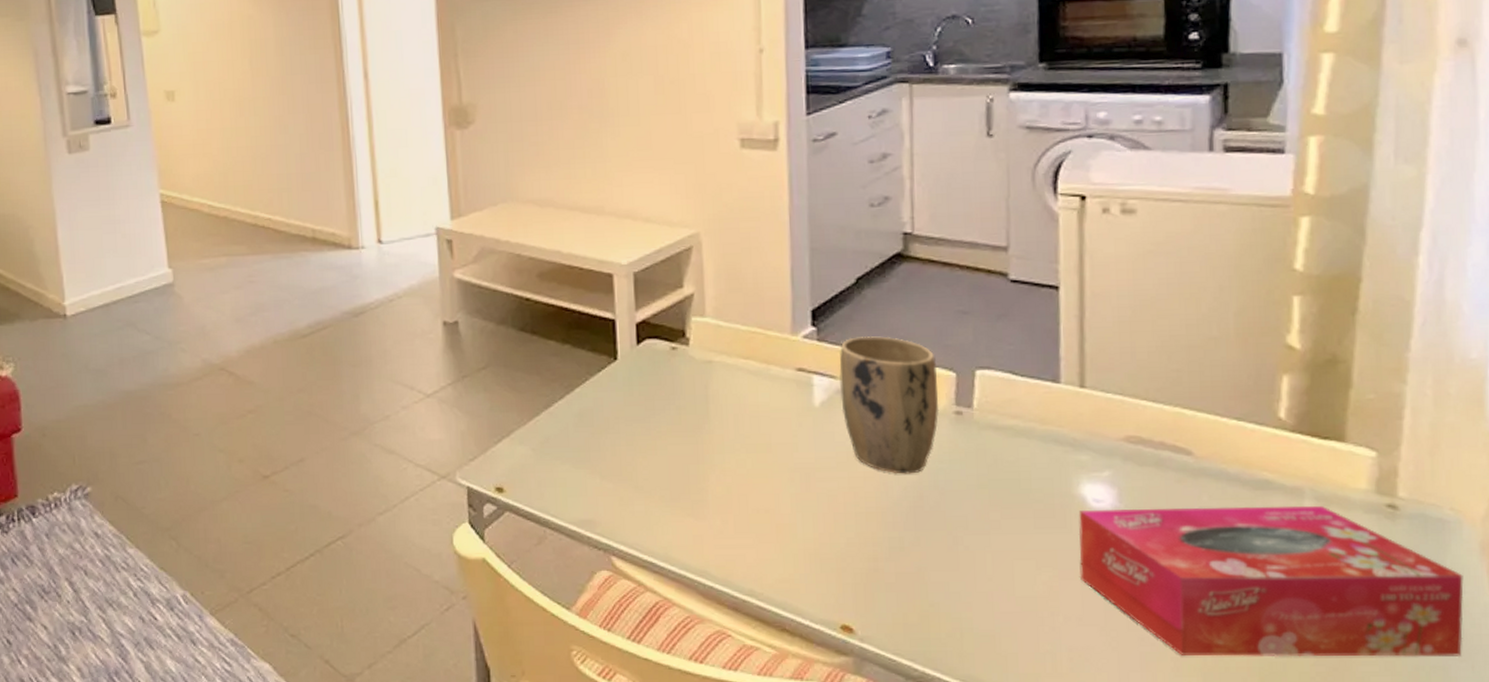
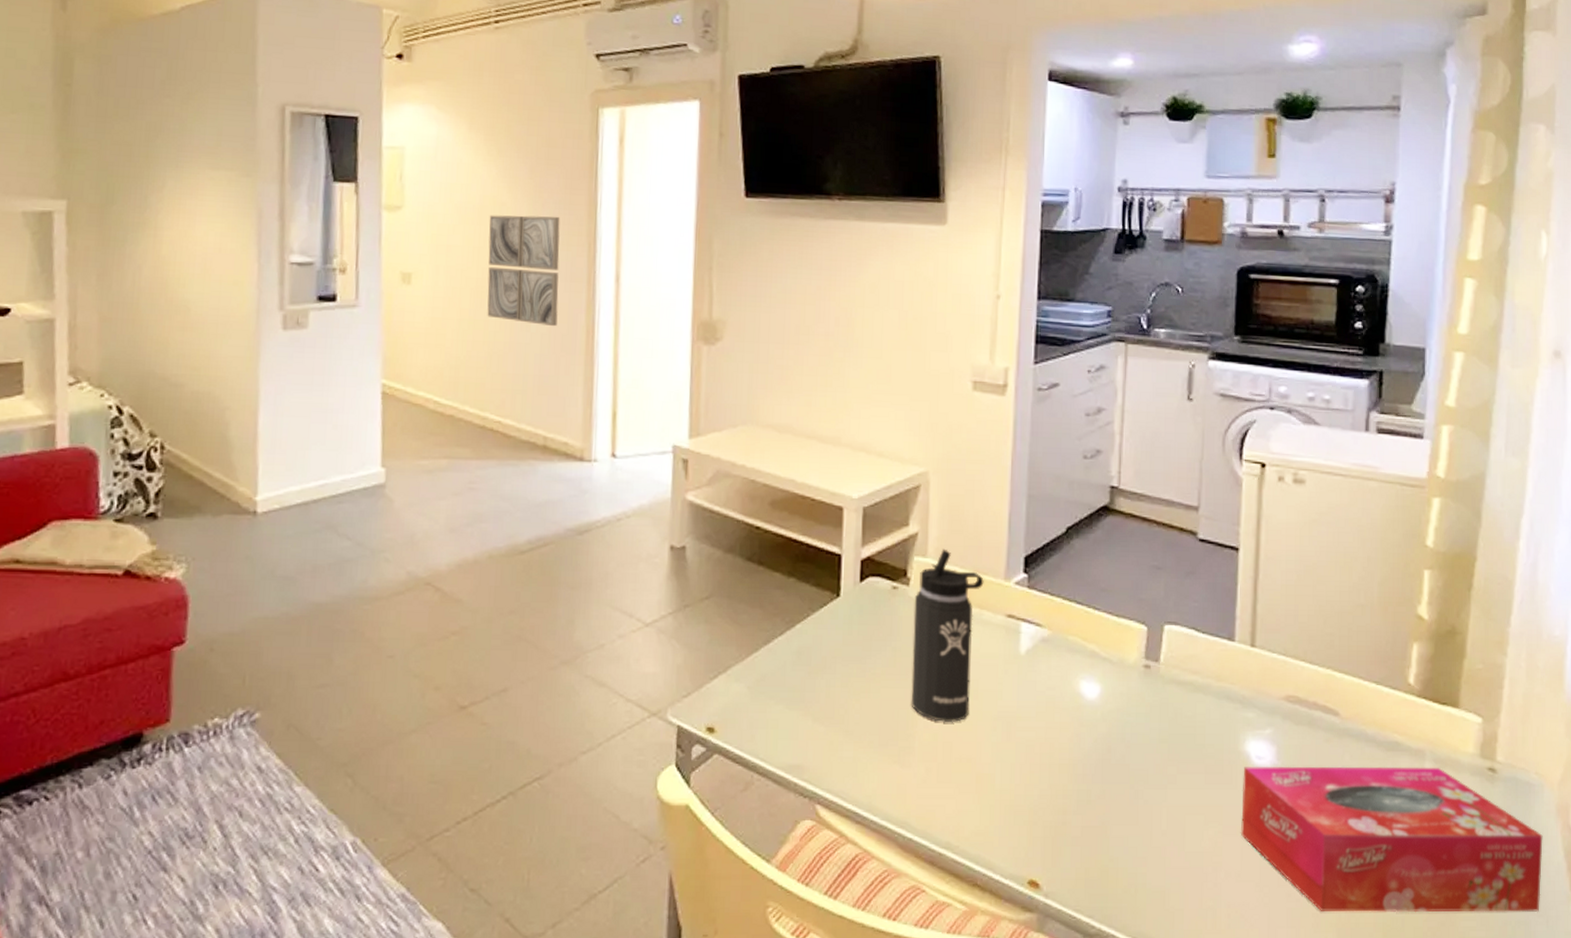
wall art: none [238,22,313,127] -> present [487,215,560,327]
thermos bottle: none [695,307,769,476] -> present [911,548,984,723]
plant pot: present [839,336,940,474] -> none [1044,586,1131,726]

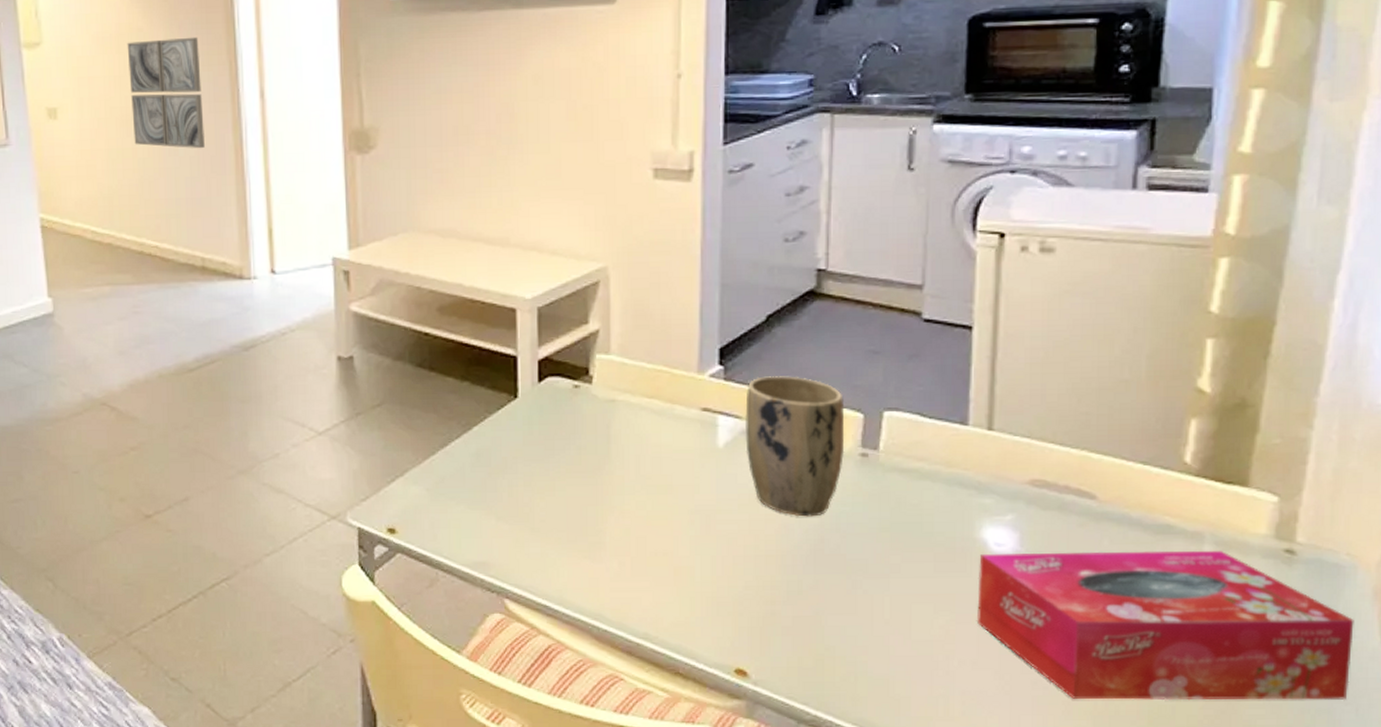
thermos bottle: present [911,548,984,723] -> none [598,344,675,518]
plant pot: none [1044,586,1131,726] -> present [745,376,845,517]

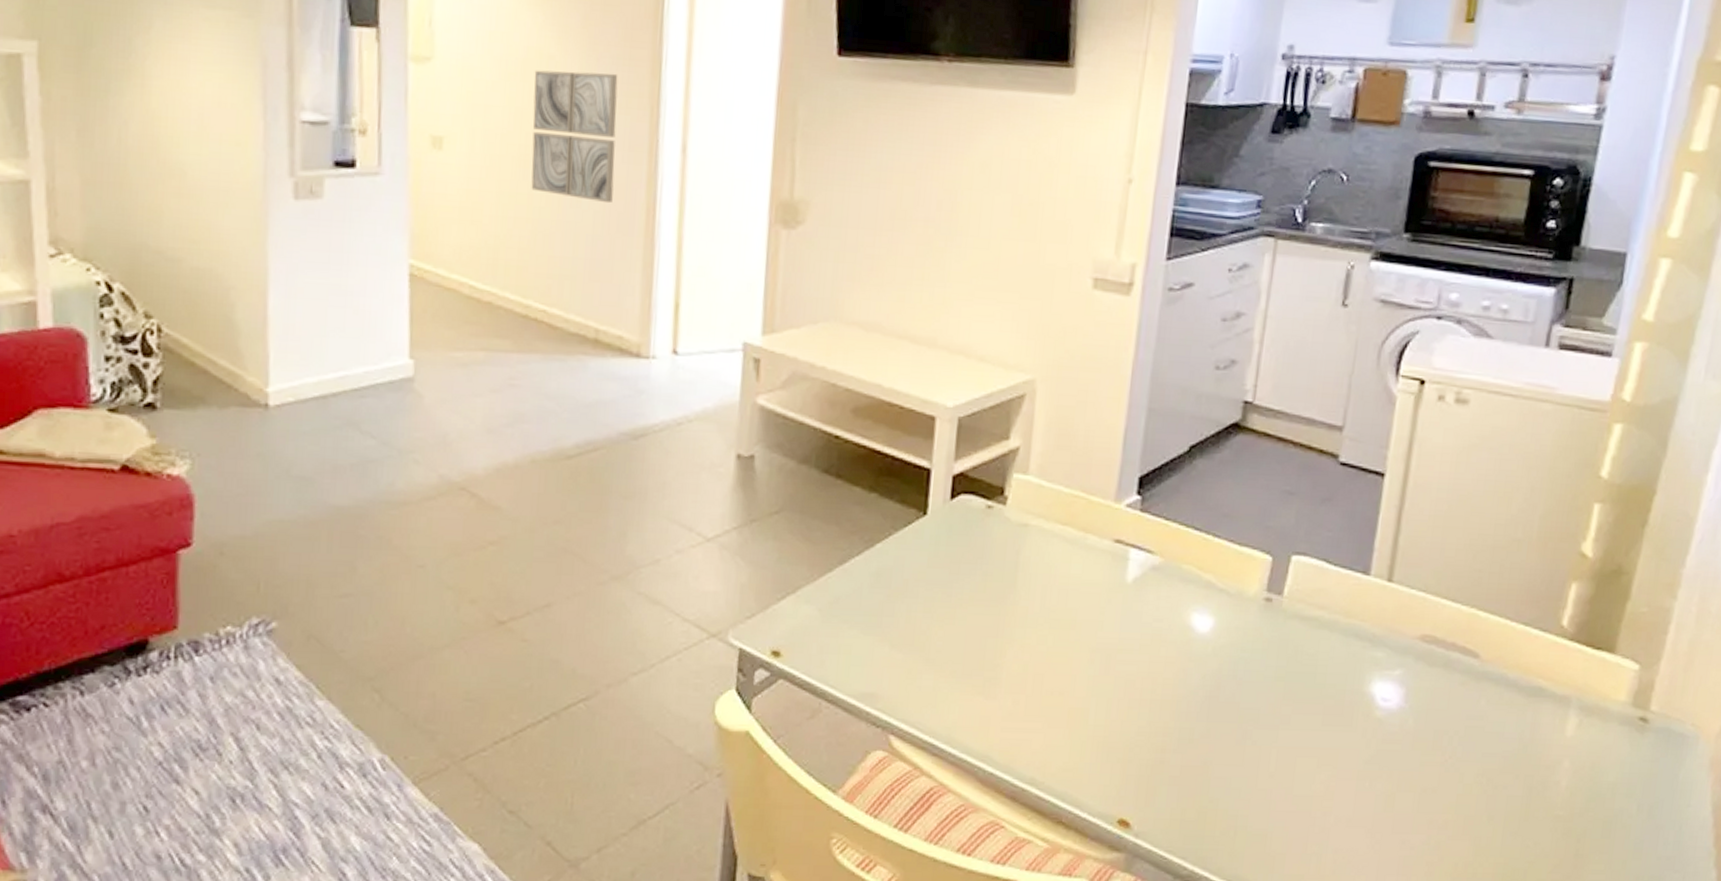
plant pot: present [745,376,845,517] -> none [1153,510,1255,662]
tissue box: present [976,550,1354,701] -> none [1355,709,1691,867]

